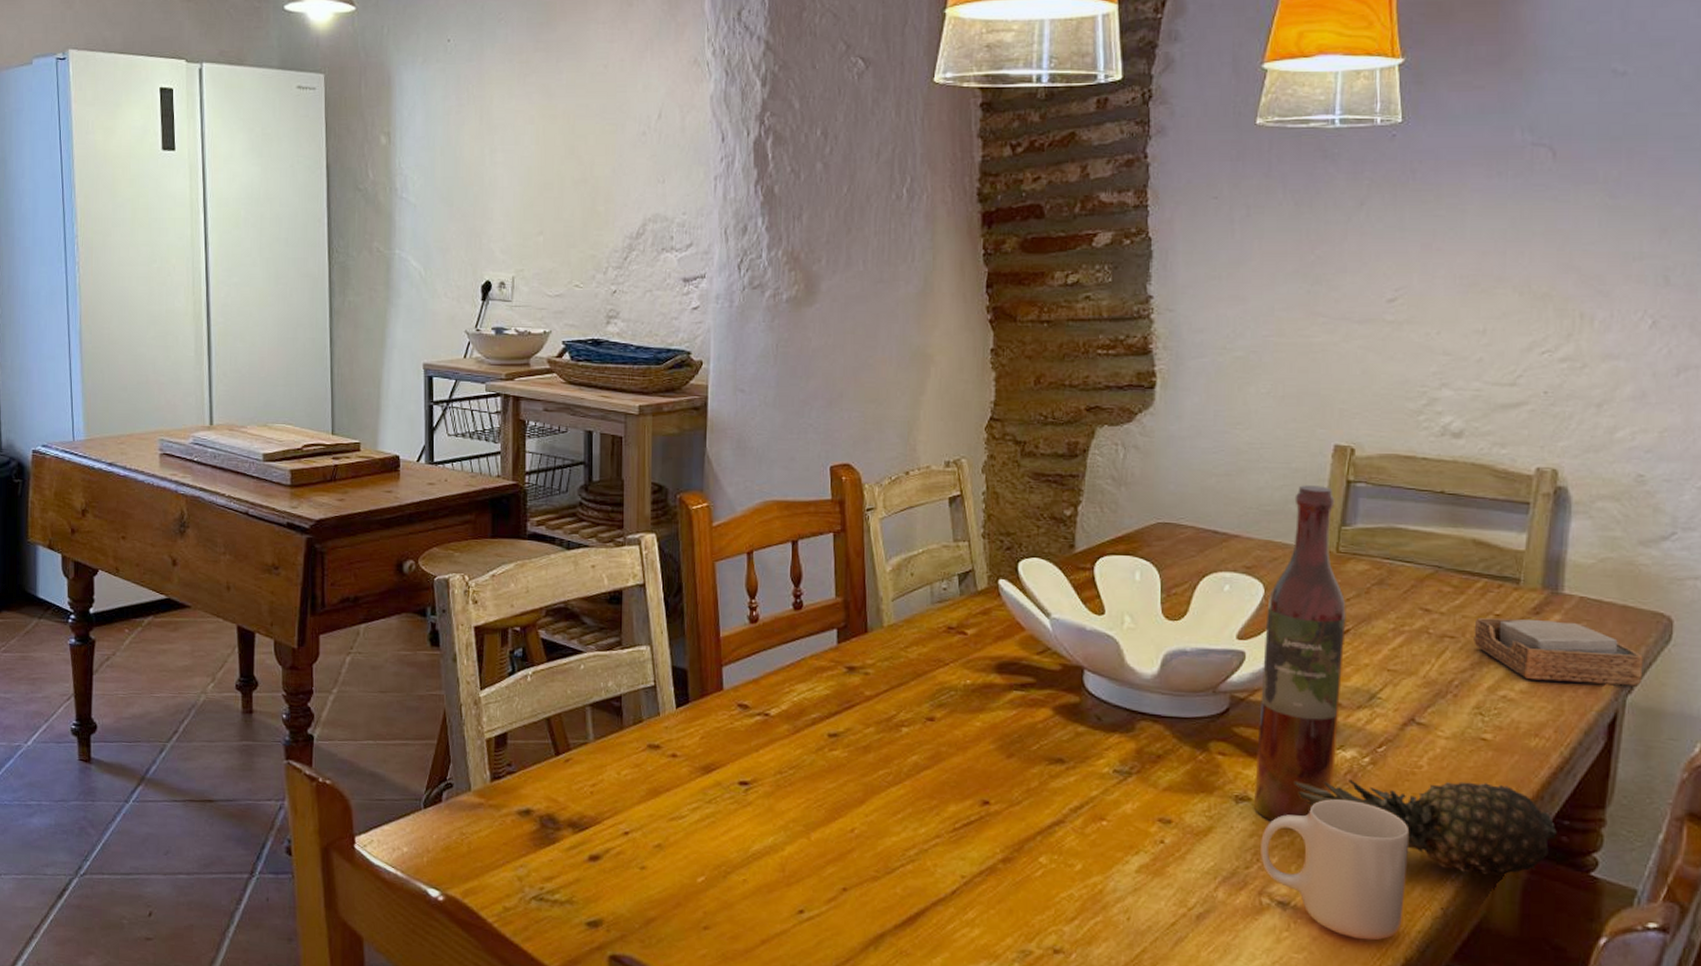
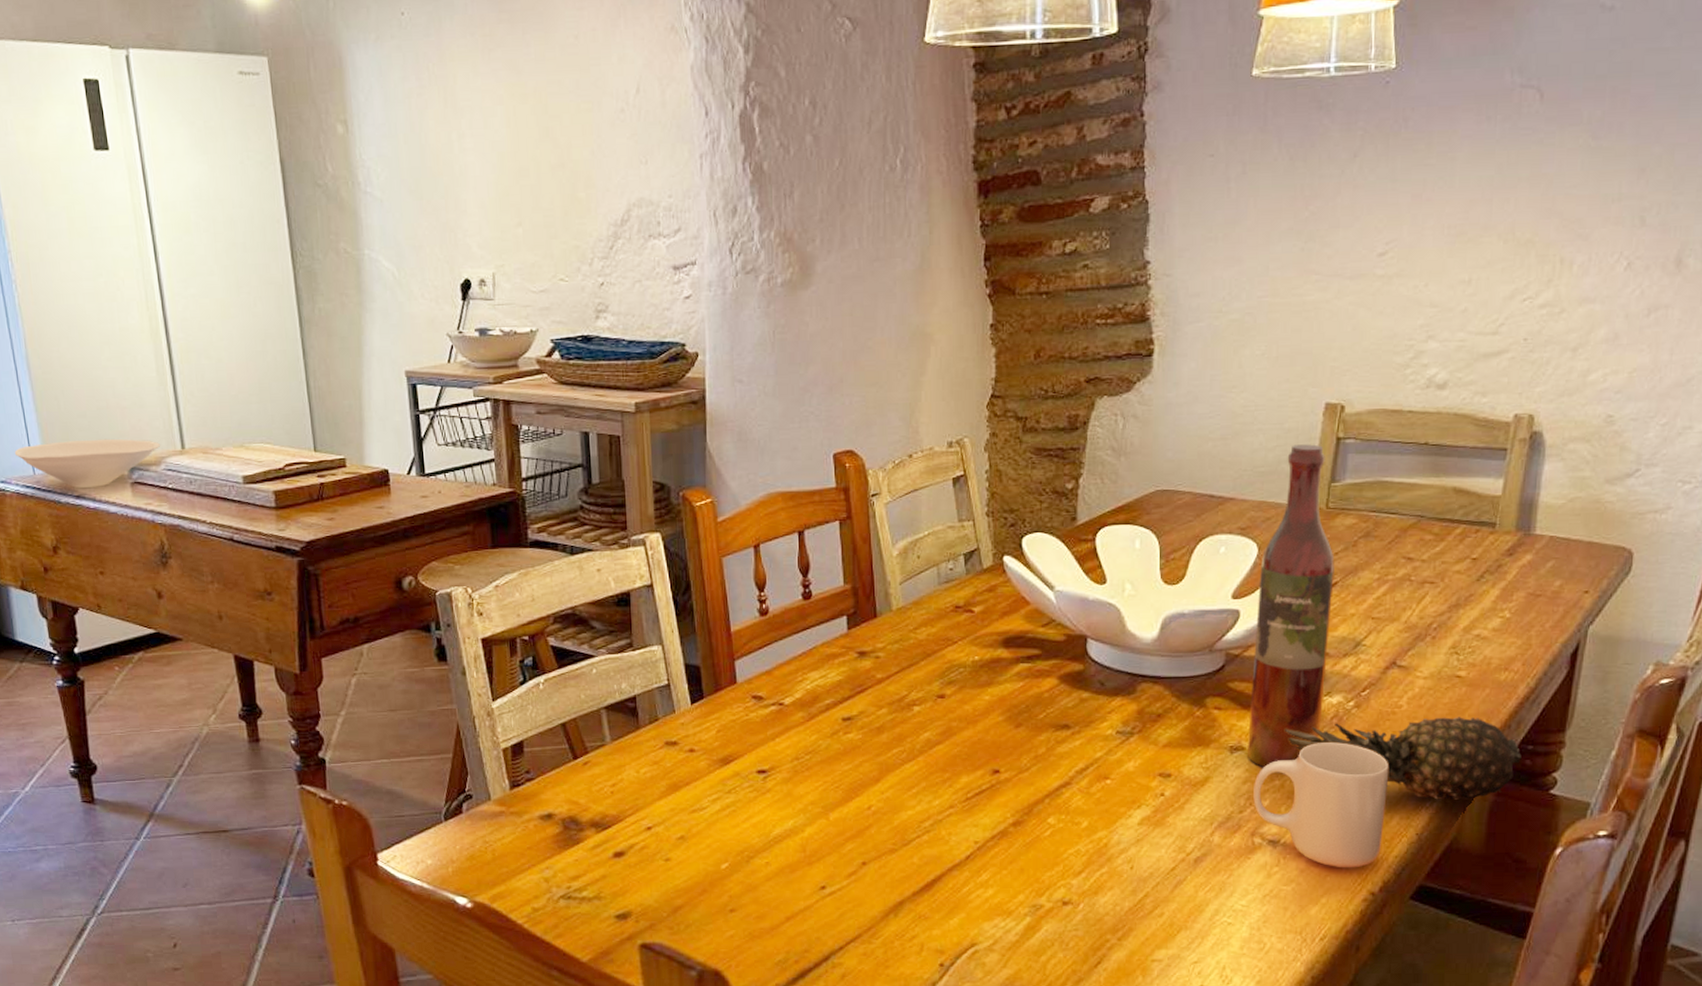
bowl: none [58,411,192,456] -> present [14,438,161,488]
napkin holder: present [1474,618,1643,687] -> none [1452,560,1605,618]

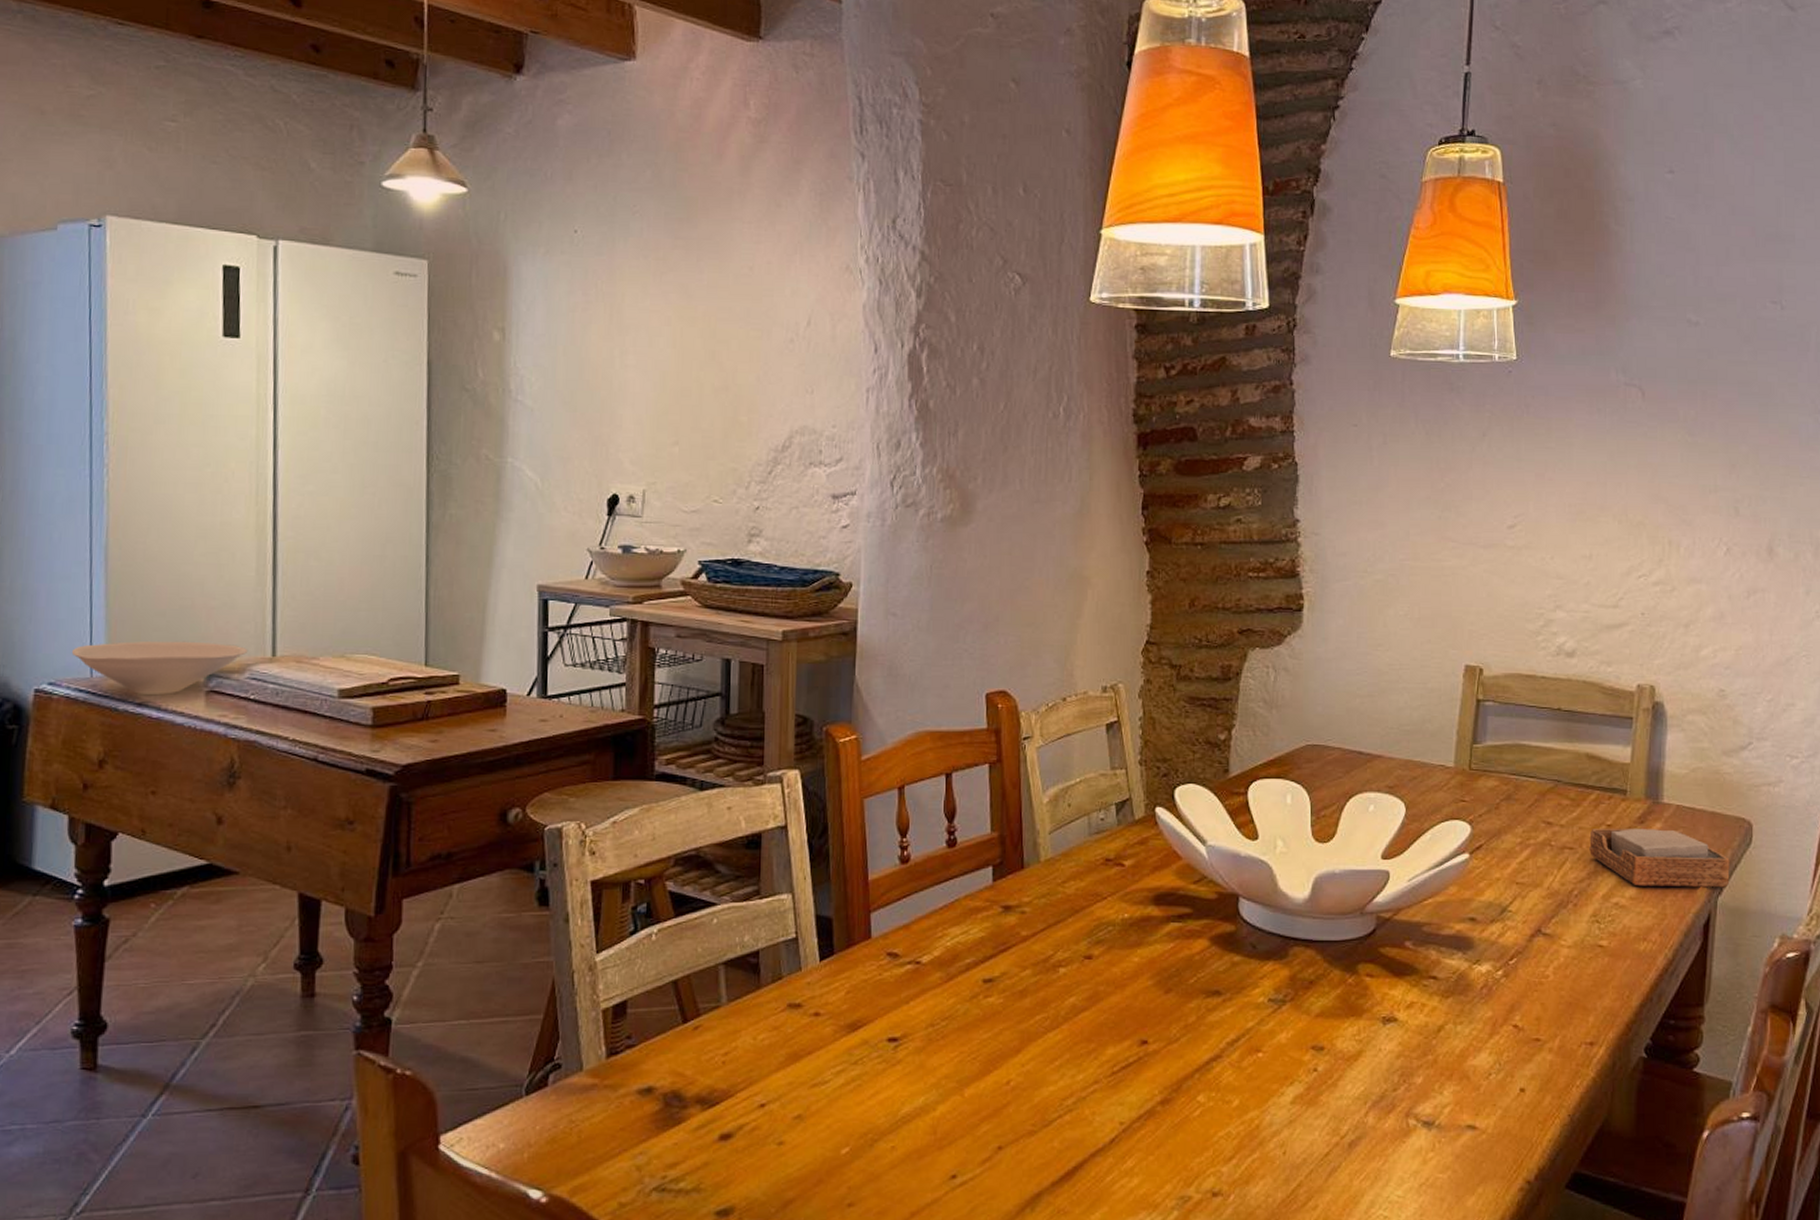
wine bottle: present [1246,444,1335,767] -> none [1399,705,1479,1040]
cup: present [1253,742,1390,868] -> none [1407,1014,1539,1154]
fruit: present [1284,717,1522,800] -> none [1435,988,1664,1078]
napkin holder: none [1452,560,1605,618] -> present [1589,828,1730,888]

